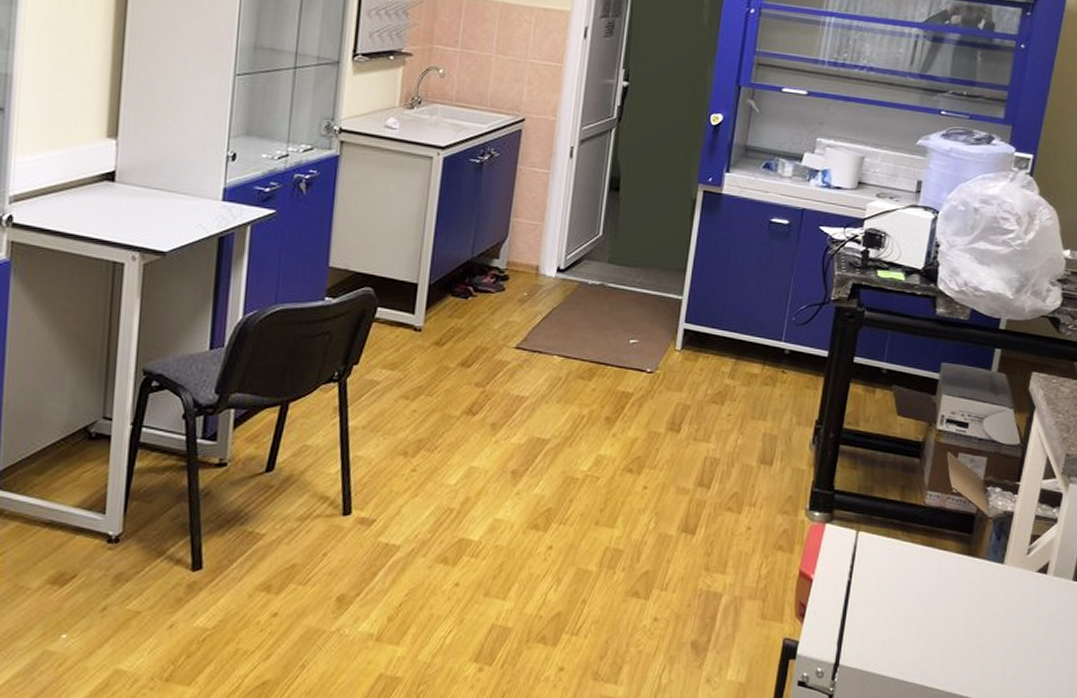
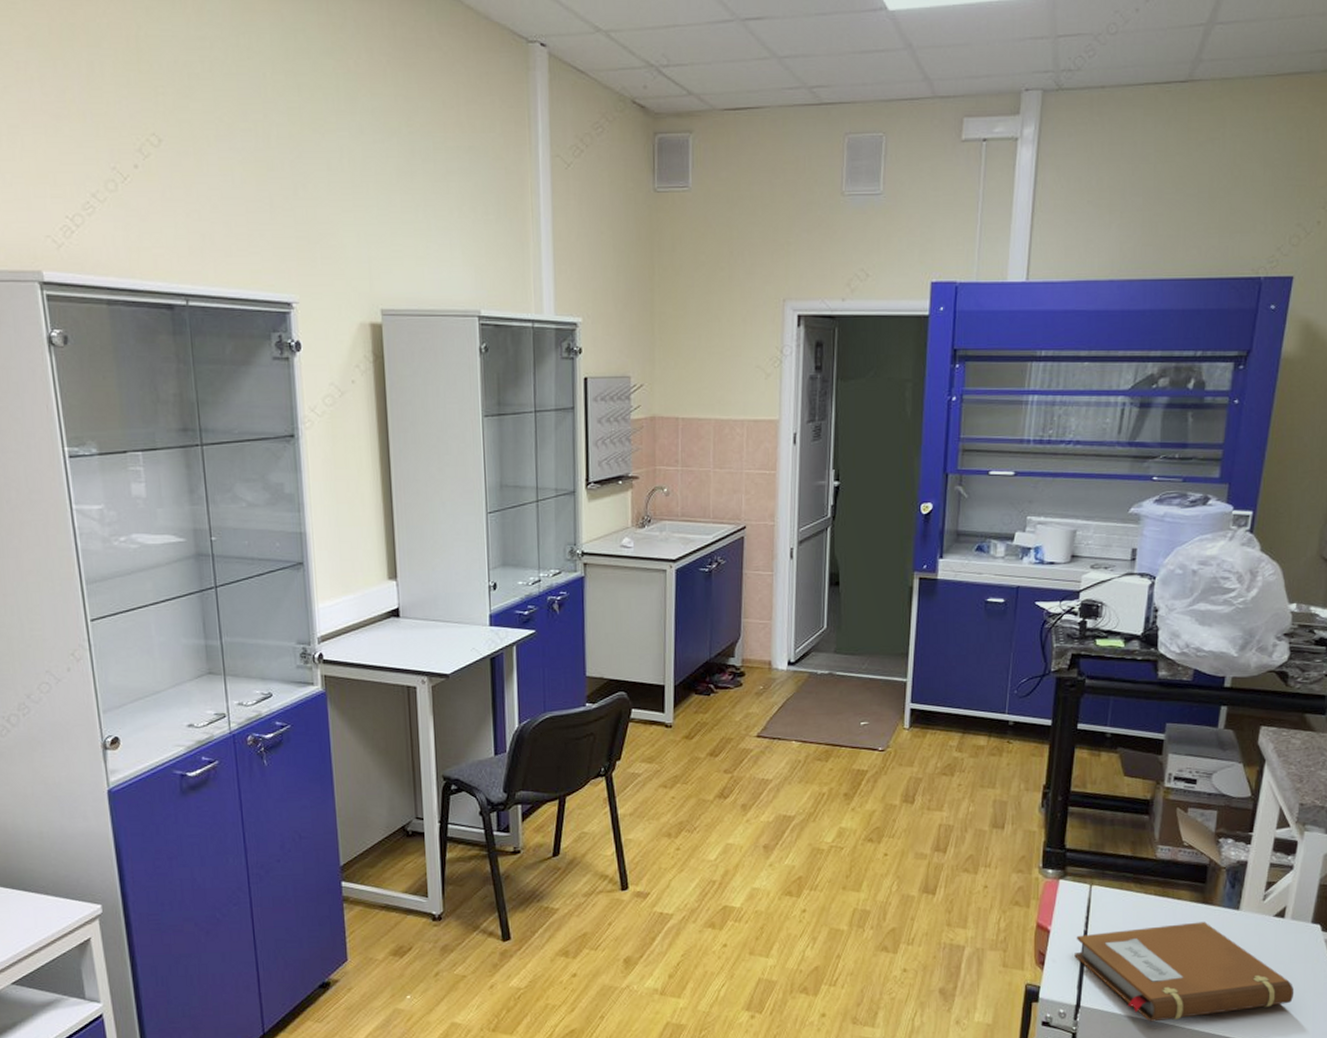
notebook: none [836,575,1054,684] -> present [1074,921,1295,1022]

